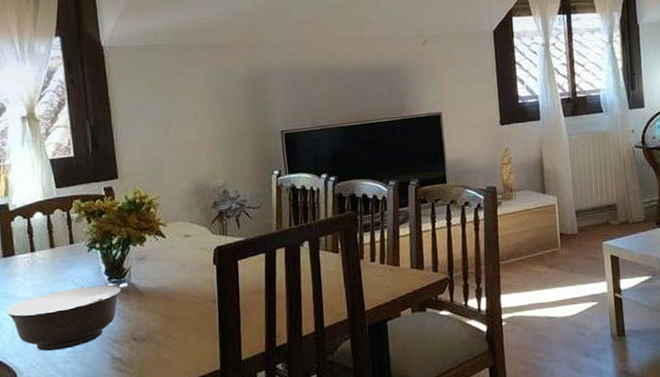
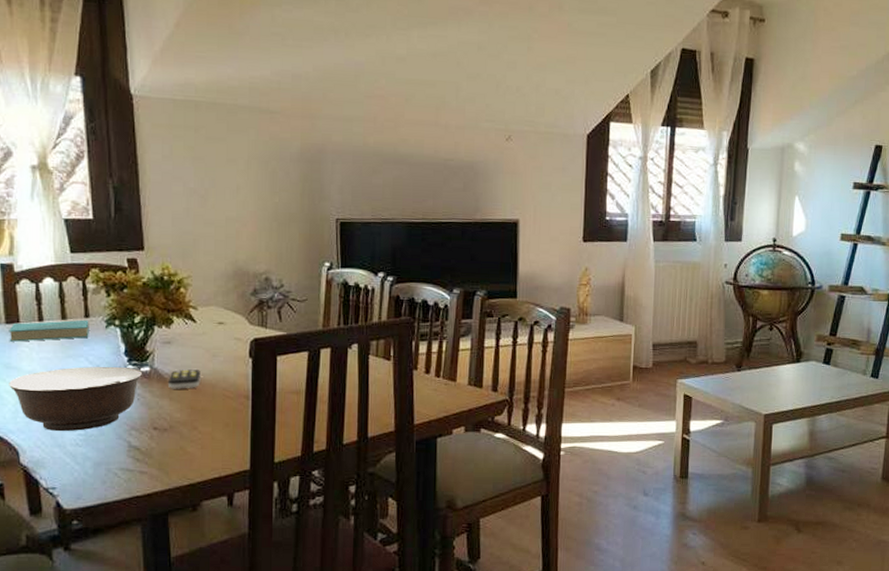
book: none [6,246,74,273] -> present [9,319,89,342]
remote control: none [143,280,172,301] -> present [167,368,201,389]

